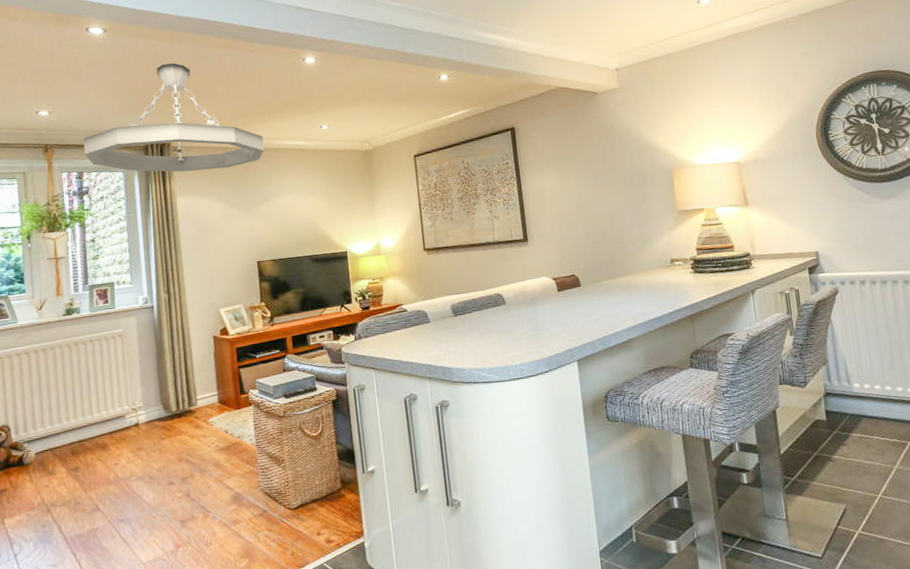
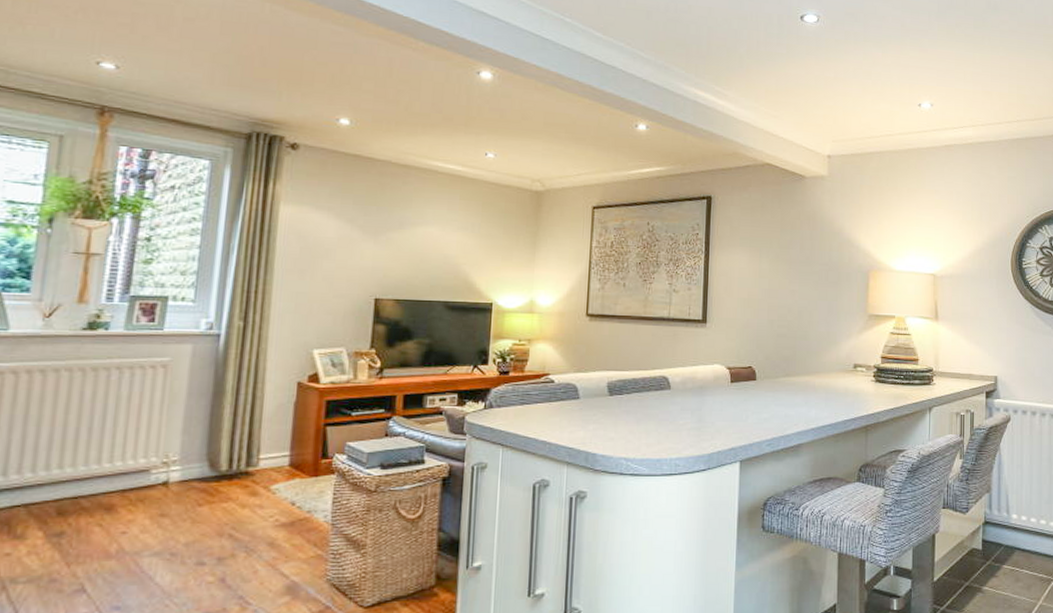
chandelier: present [83,63,265,172] -> none [158,40,410,181]

